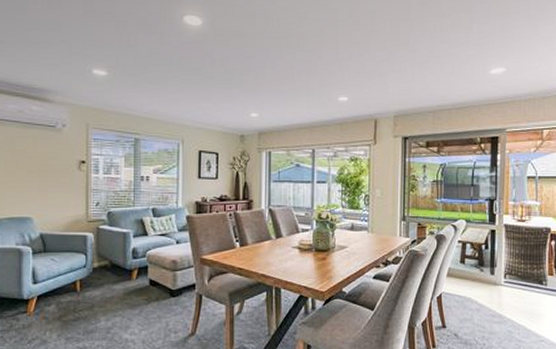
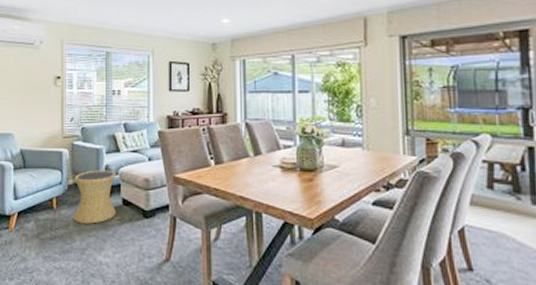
side table: none [97,253,144,304] -> present [73,170,117,224]

